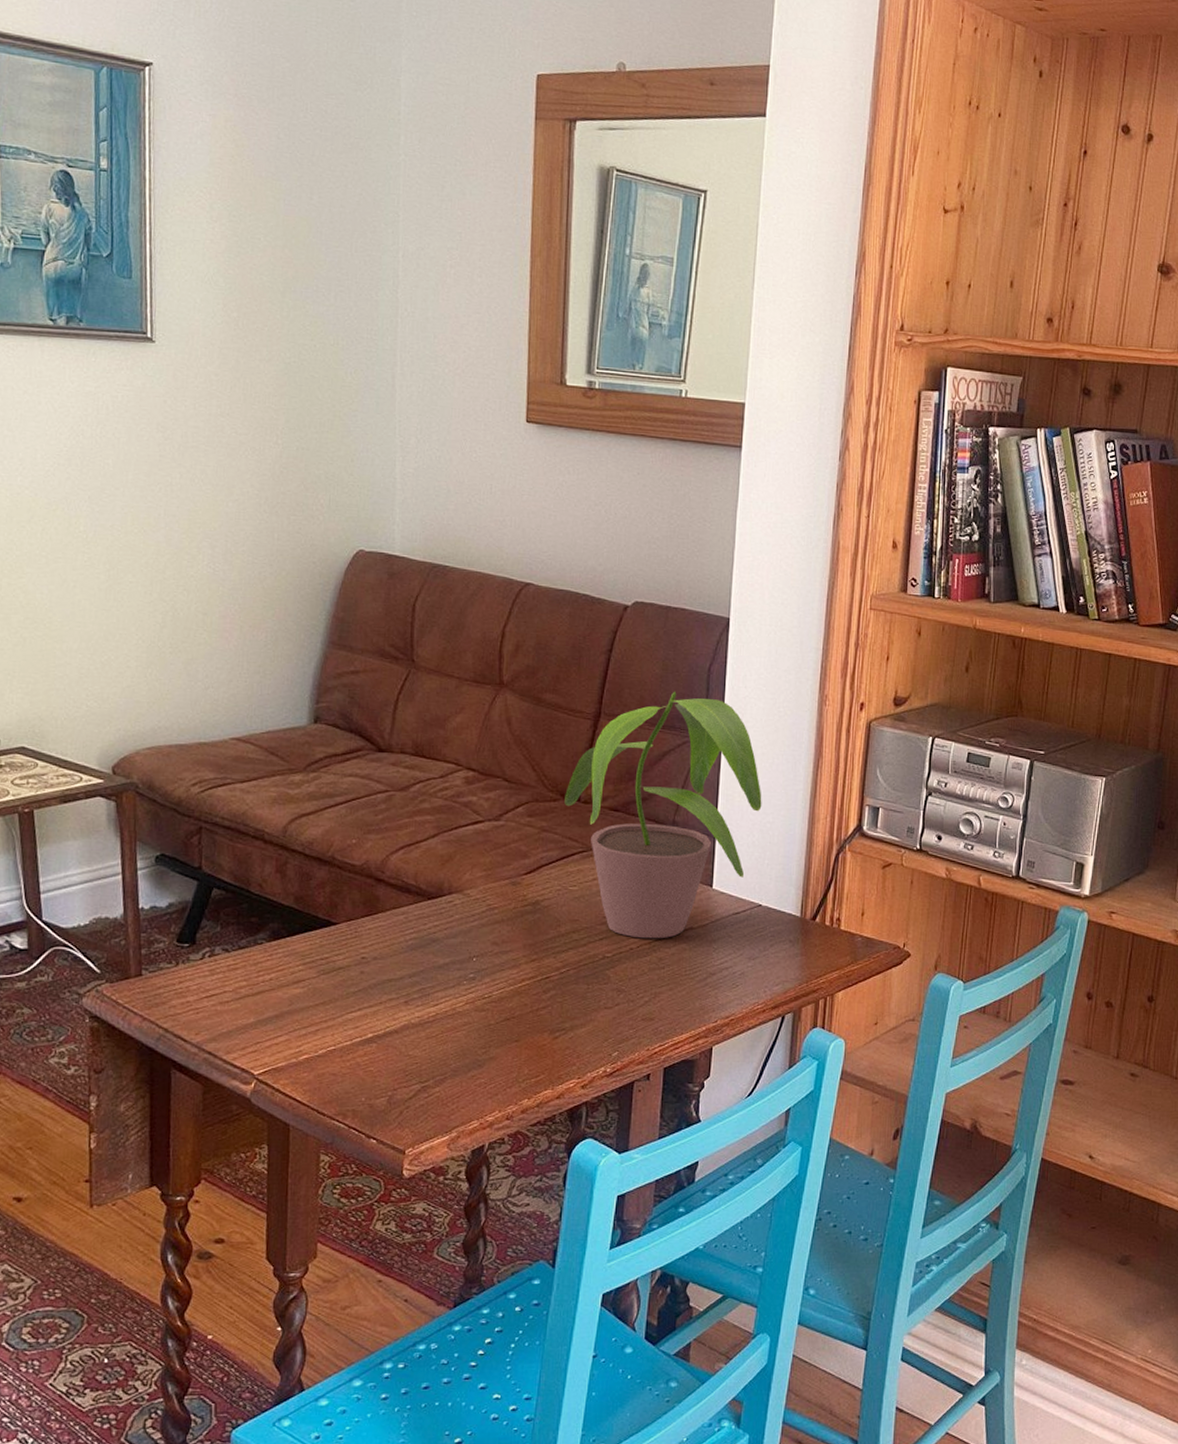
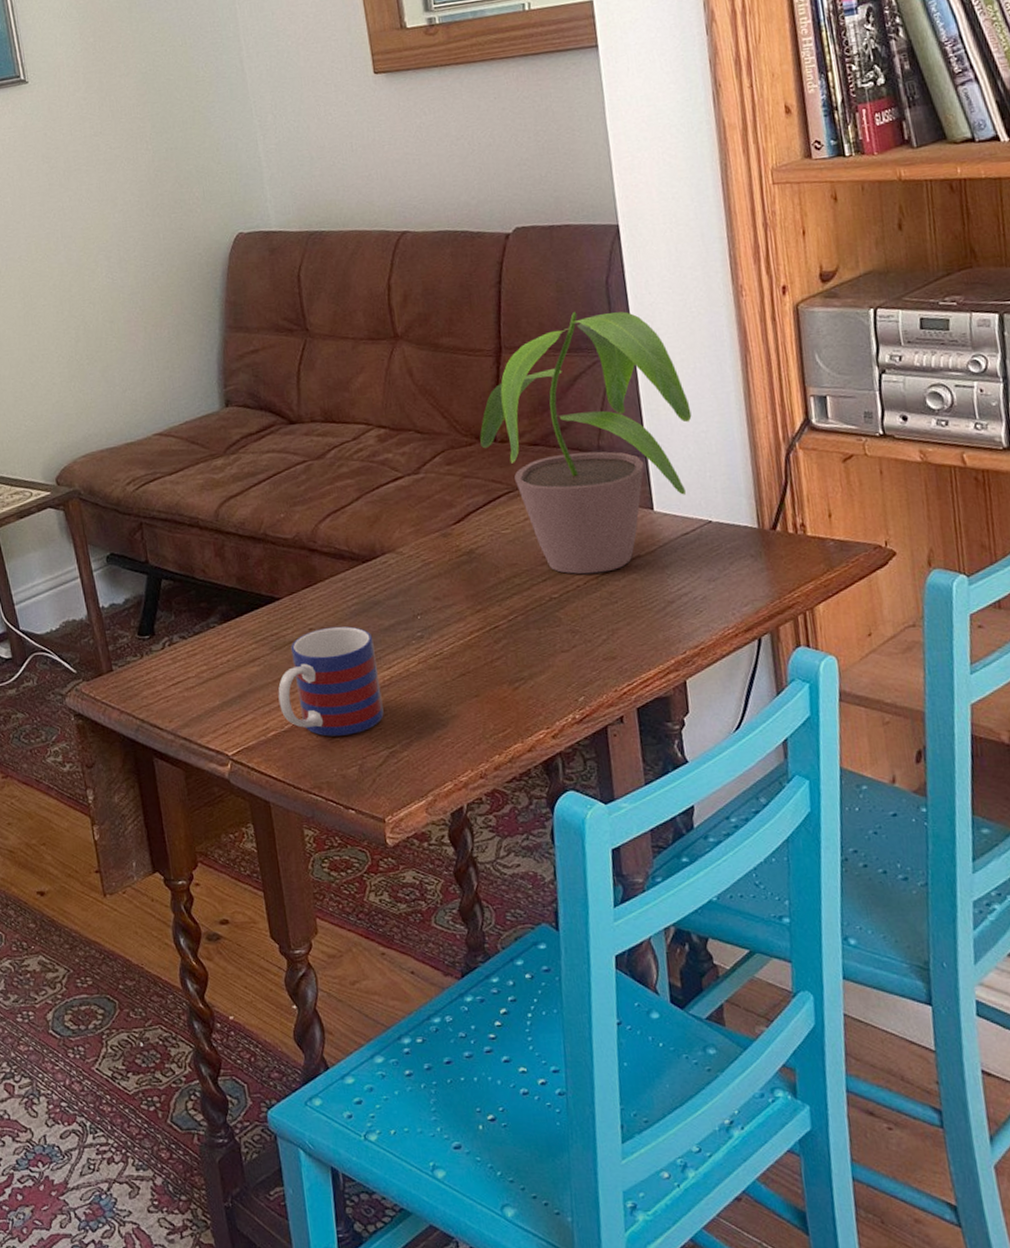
mug: none [317,958,425,1066] -> present [278,626,384,737]

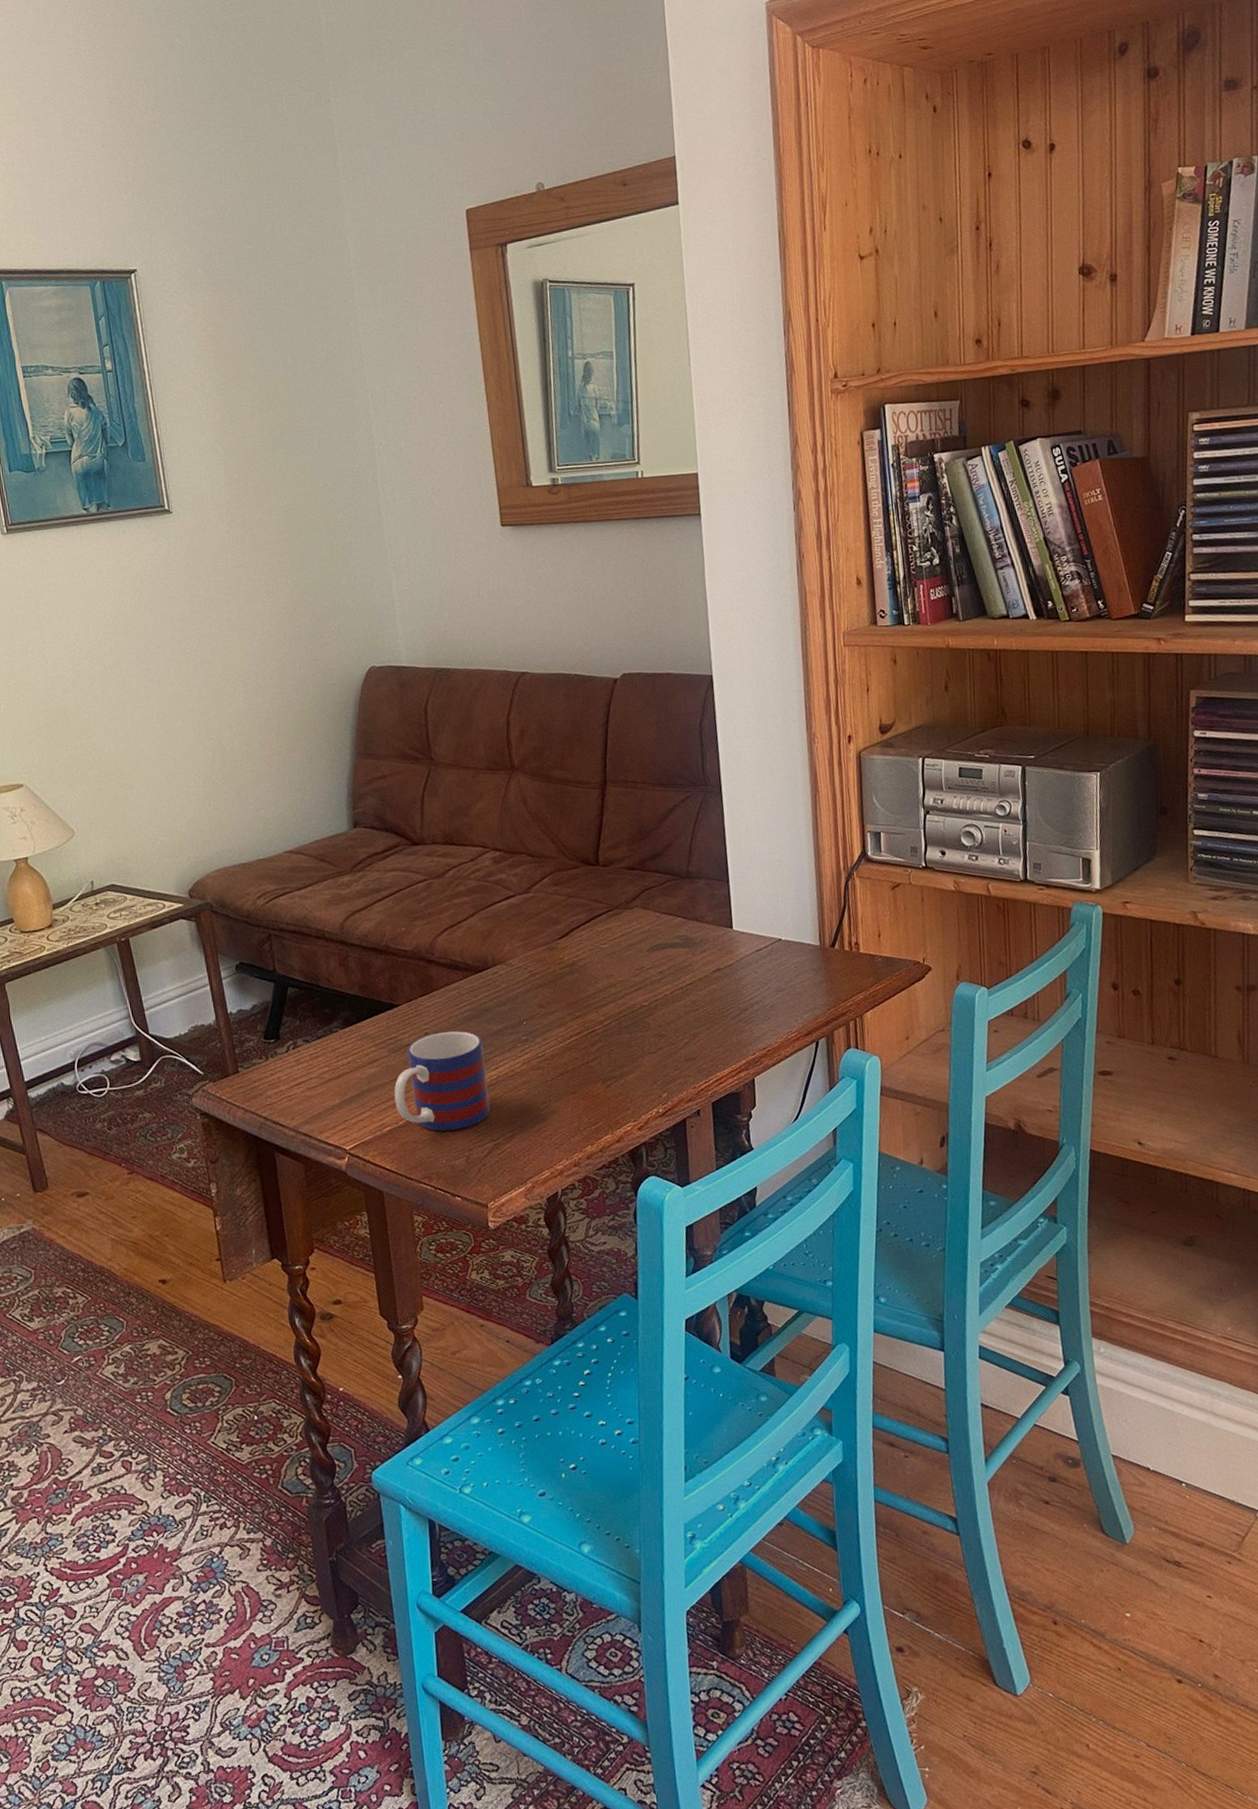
potted plant: present [480,311,692,575] -> none [584,751,768,985]

